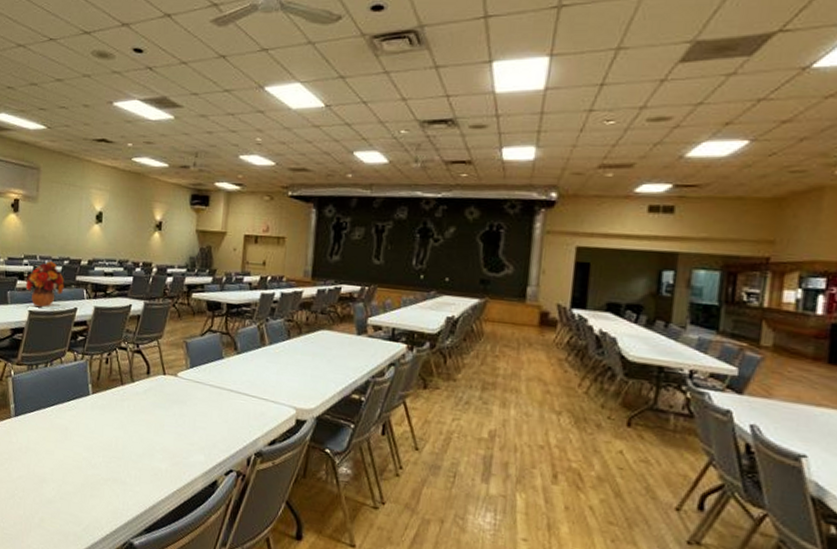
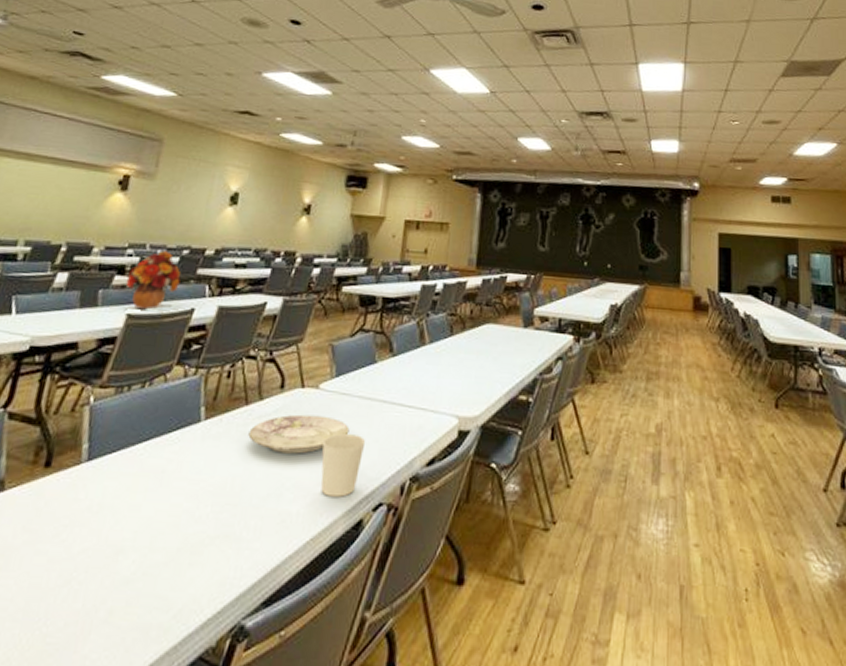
plate: none [125,395,204,426] -> present [248,414,350,454]
dixie cup: none [182,413,216,462] -> present [321,434,365,497]

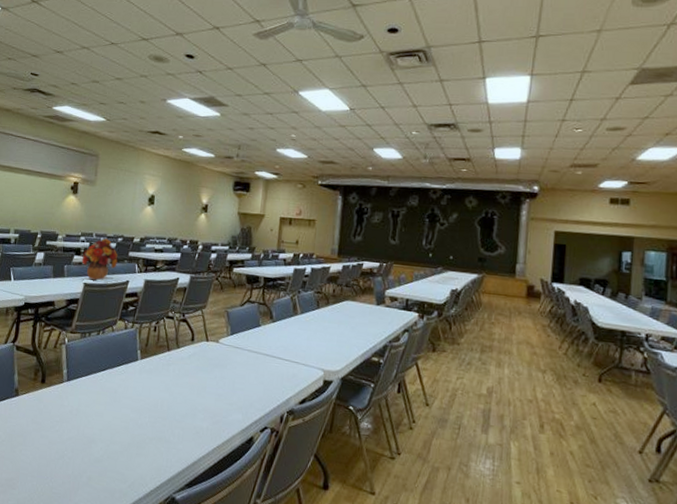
plate: present [248,414,350,454] -> none [171,360,242,388]
dixie cup: present [321,434,365,497] -> none [222,376,253,420]

